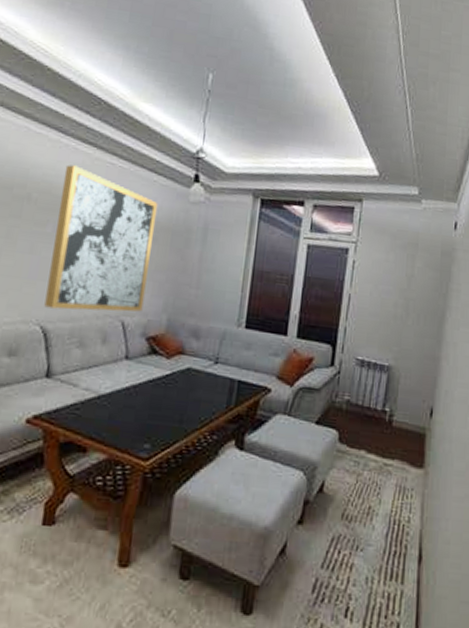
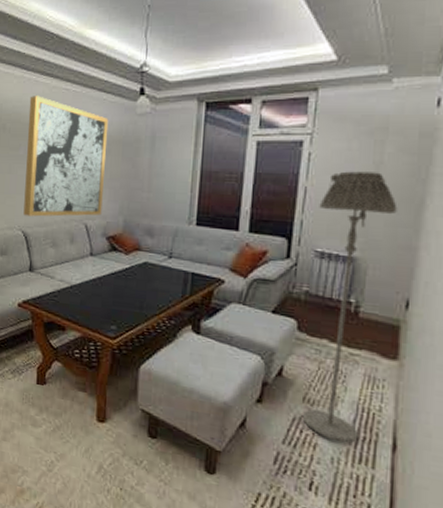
floor lamp: none [340,281,425,560] -> present [302,171,398,444]

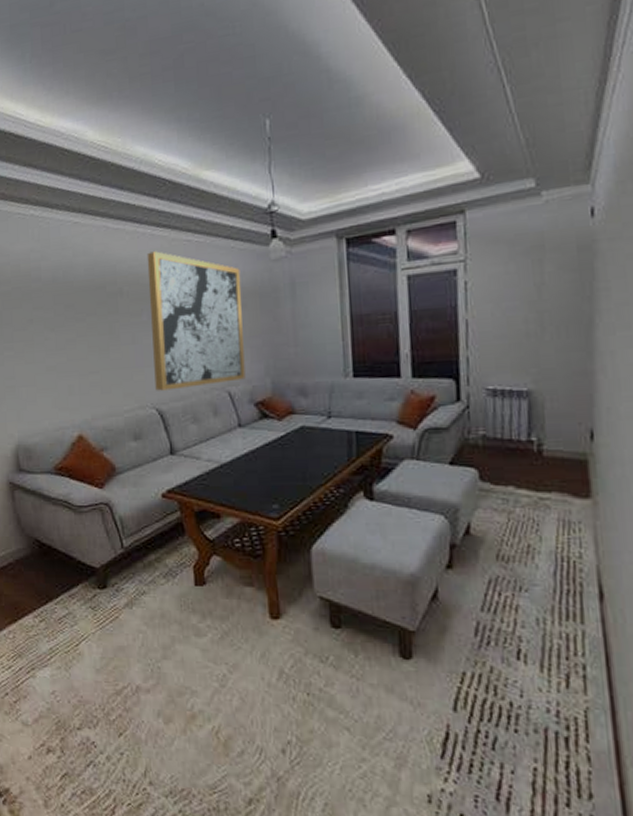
floor lamp: present [302,171,398,444] -> none [483,294,567,600]

